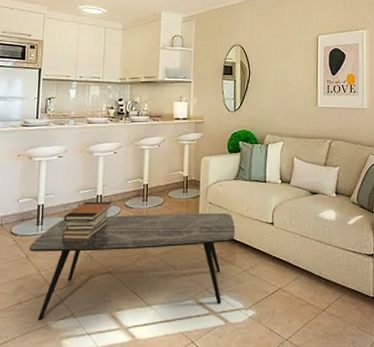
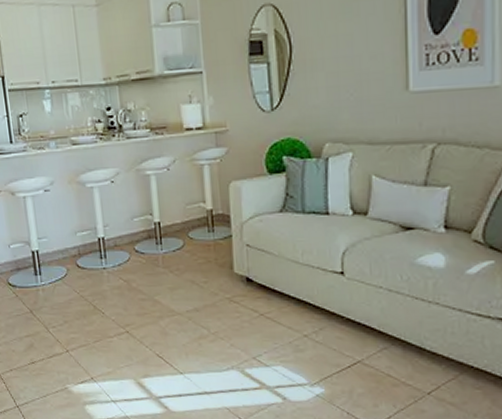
coffee table: present [28,213,236,321] -> none [31,258,288,383]
book stack: present [61,201,112,240] -> none [62,245,118,292]

